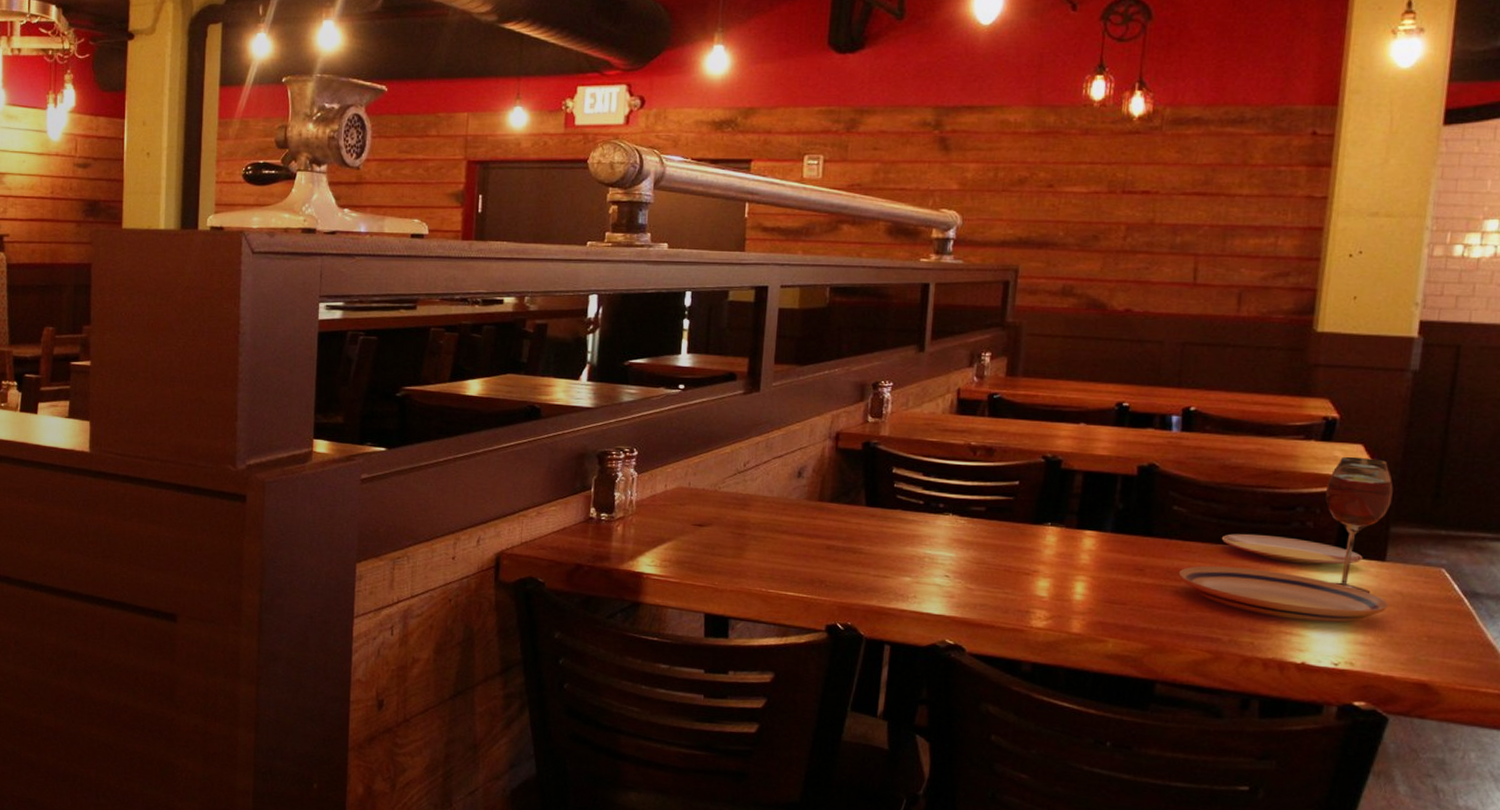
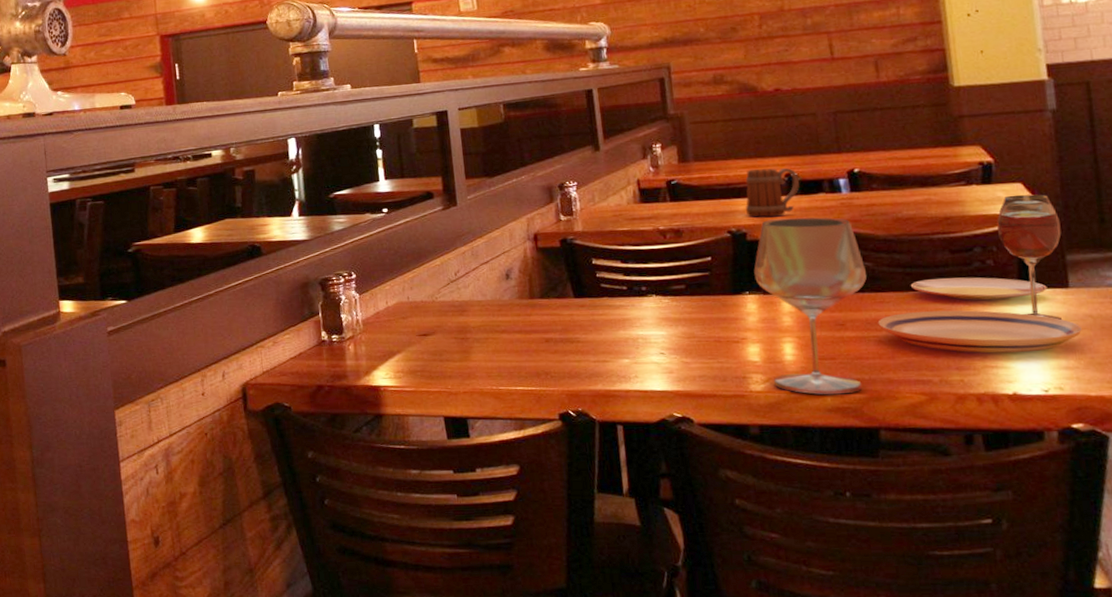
wine glass: none [1056,449,1180,642] -> present [754,217,867,395]
beer mug: none [1066,393,1131,448] -> present [745,168,800,217]

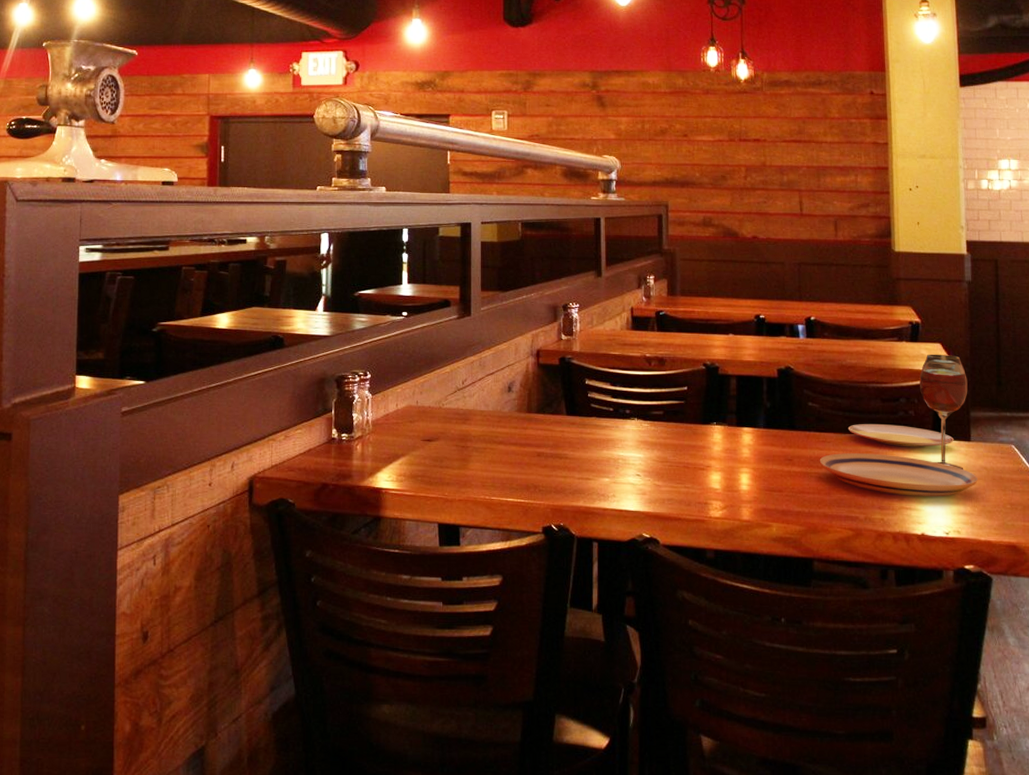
beer mug: present [745,168,800,217] -> none [719,308,766,355]
wine glass: present [754,217,867,395] -> none [722,357,814,525]

